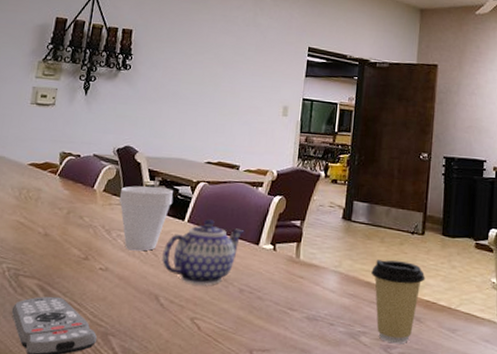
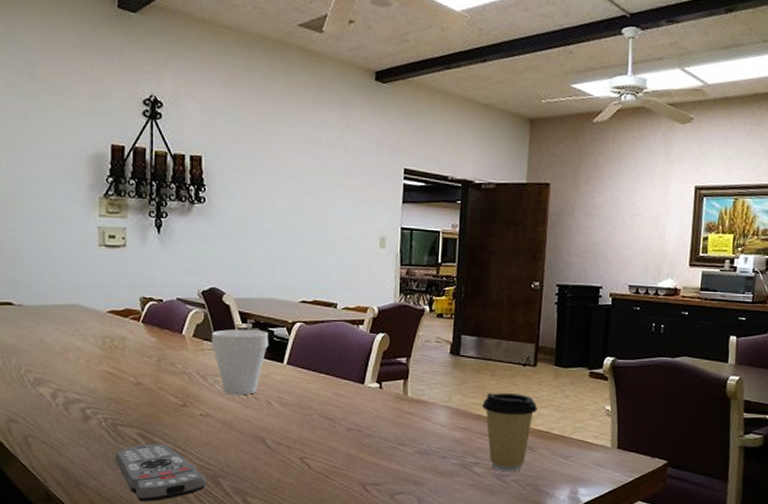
teapot: present [162,219,243,285] -> none [264,360,347,425]

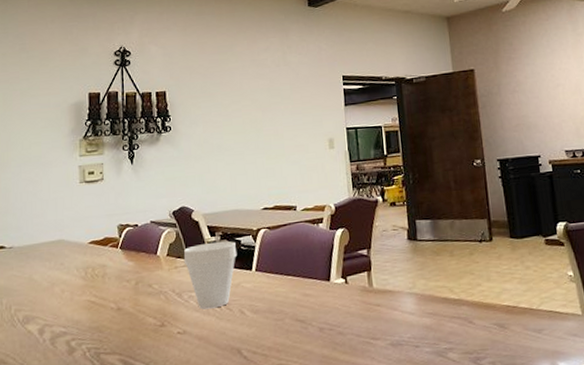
coffee cup: present [482,393,538,472] -> none [446,271,502,355]

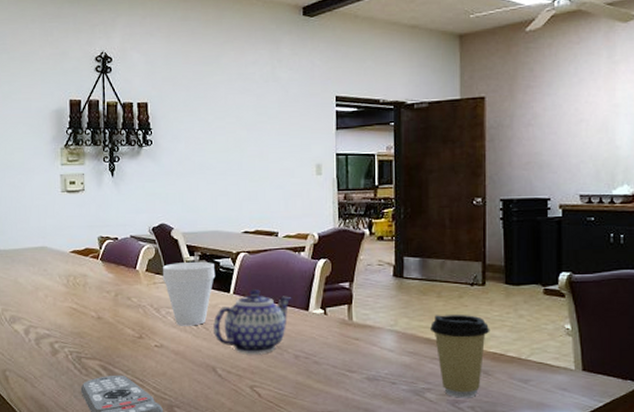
teapot: none [237,264,312,332] -> present [213,289,291,353]
coffee cup: none [446,271,502,355] -> present [430,315,490,398]

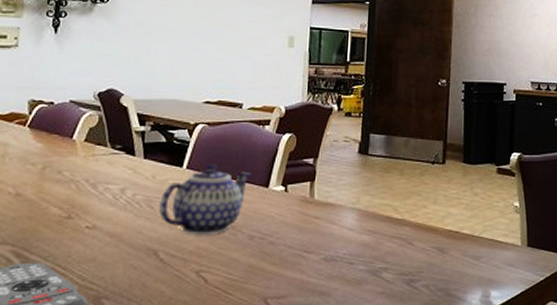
cup: present [162,261,216,326] -> none [104,132,168,204]
coffee cup: present [430,315,490,398] -> none [391,193,448,277]

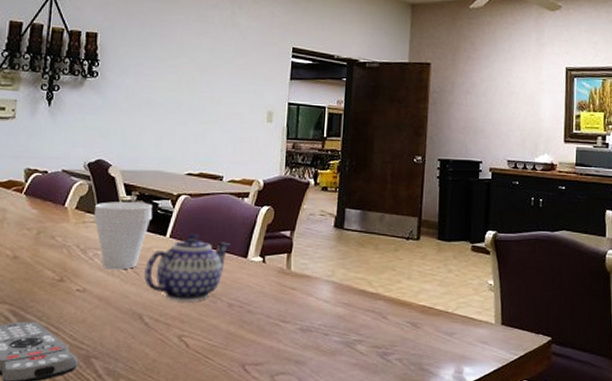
cup: none [104,132,168,204] -> present [93,201,153,270]

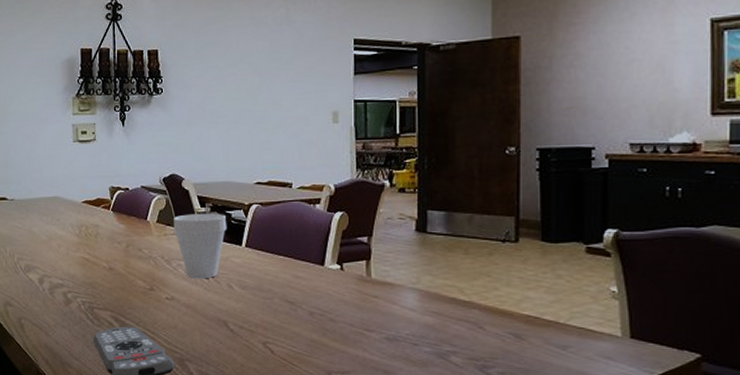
teapot: present [144,234,230,301] -> none [225,243,305,309]

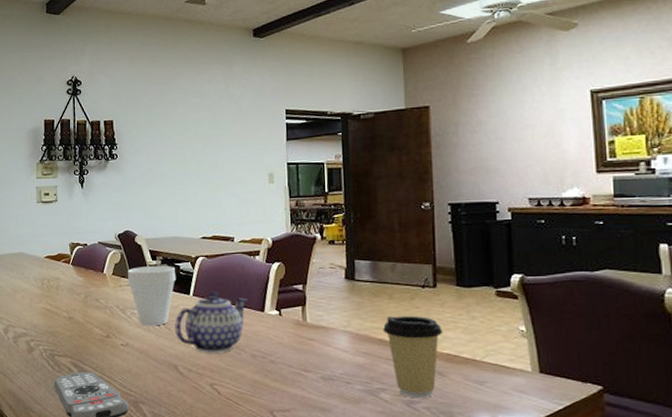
teapot: none [225,243,305,309] -> present [175,292,247,353]
coffee cup: none [456,273,524,363] -> present [383,316,443,399]

